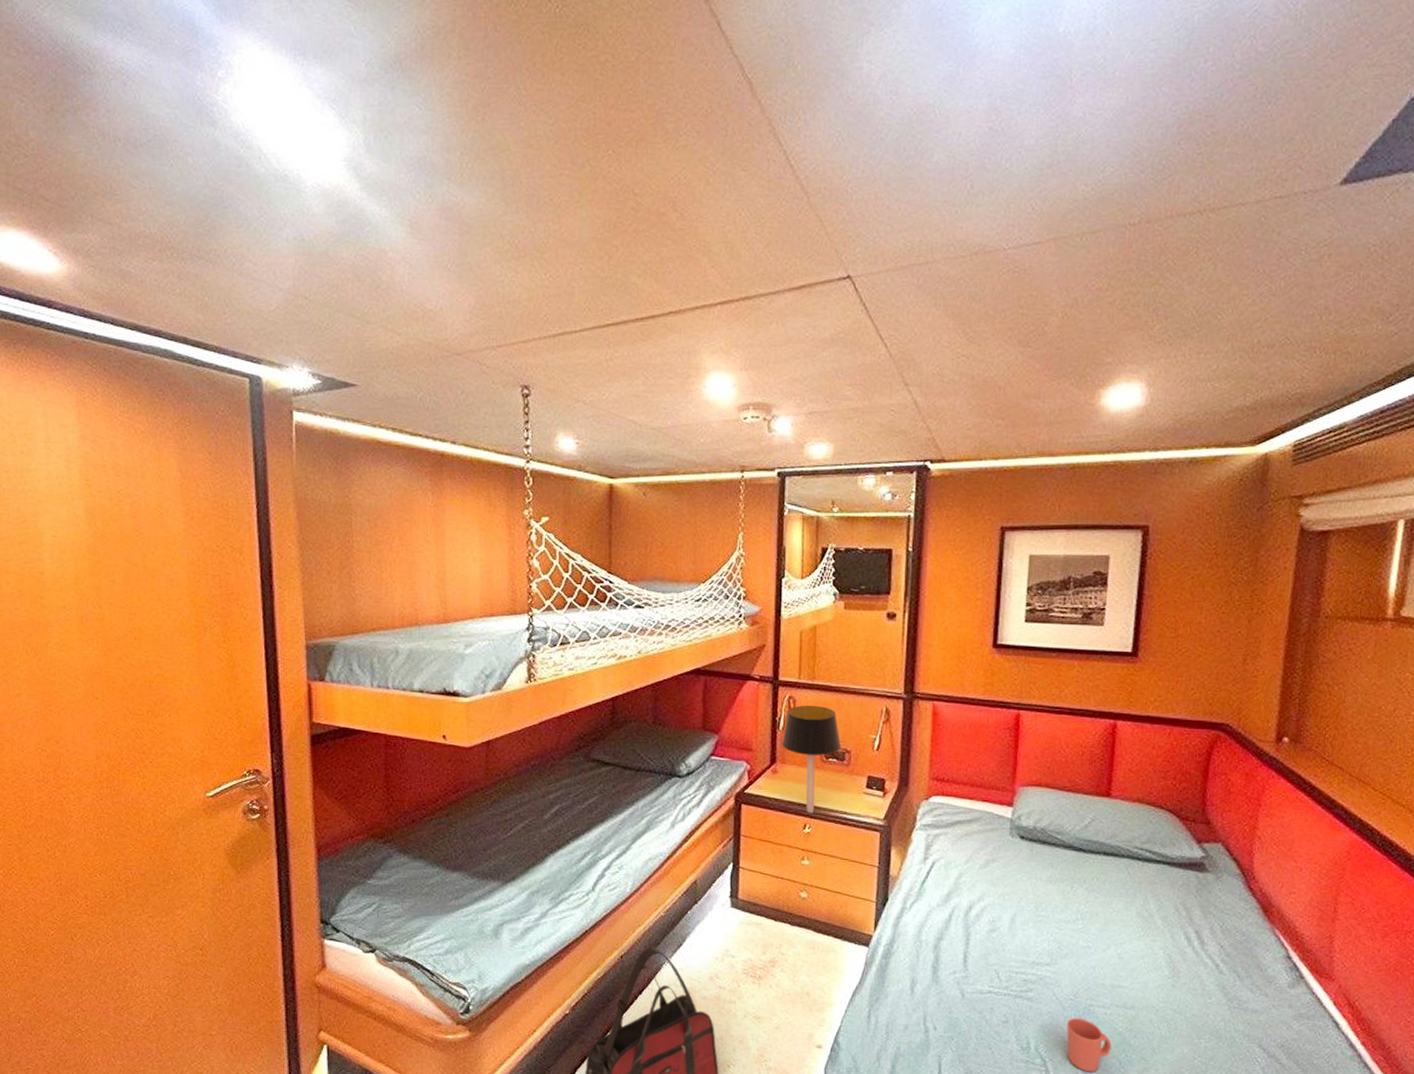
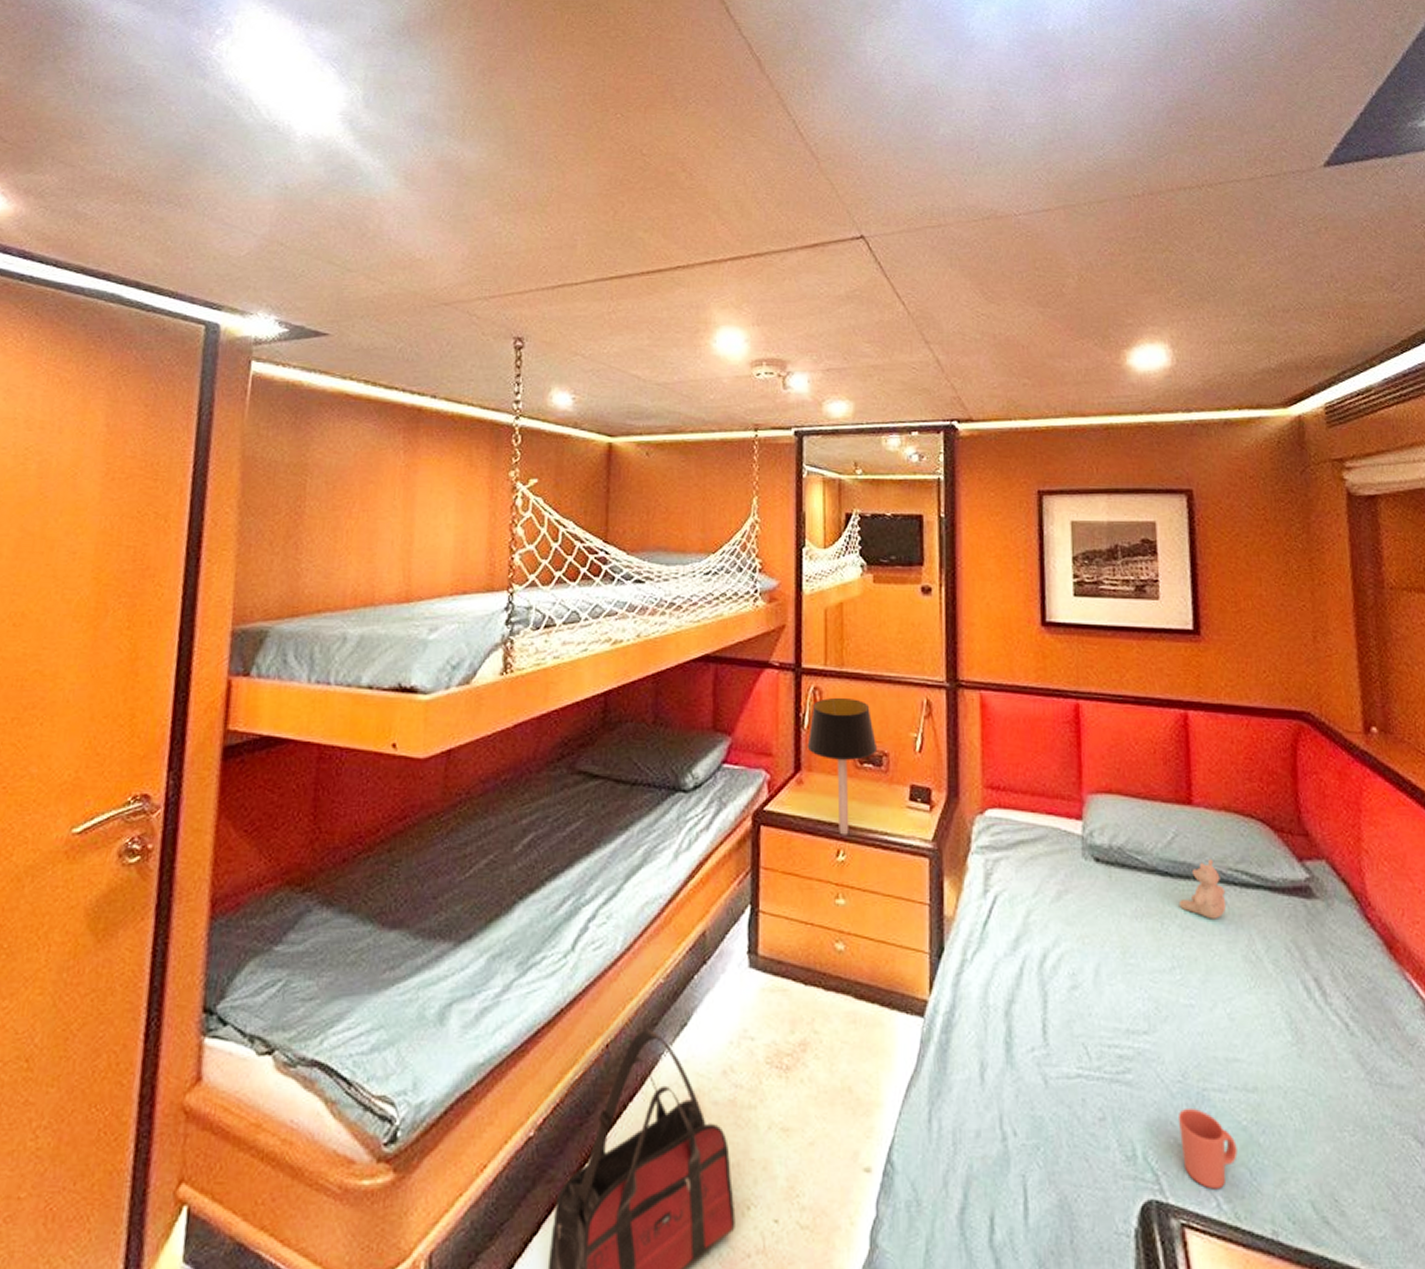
stuffed animal: none [1088,839,1130,885] -> present [1178,859,1227,919]

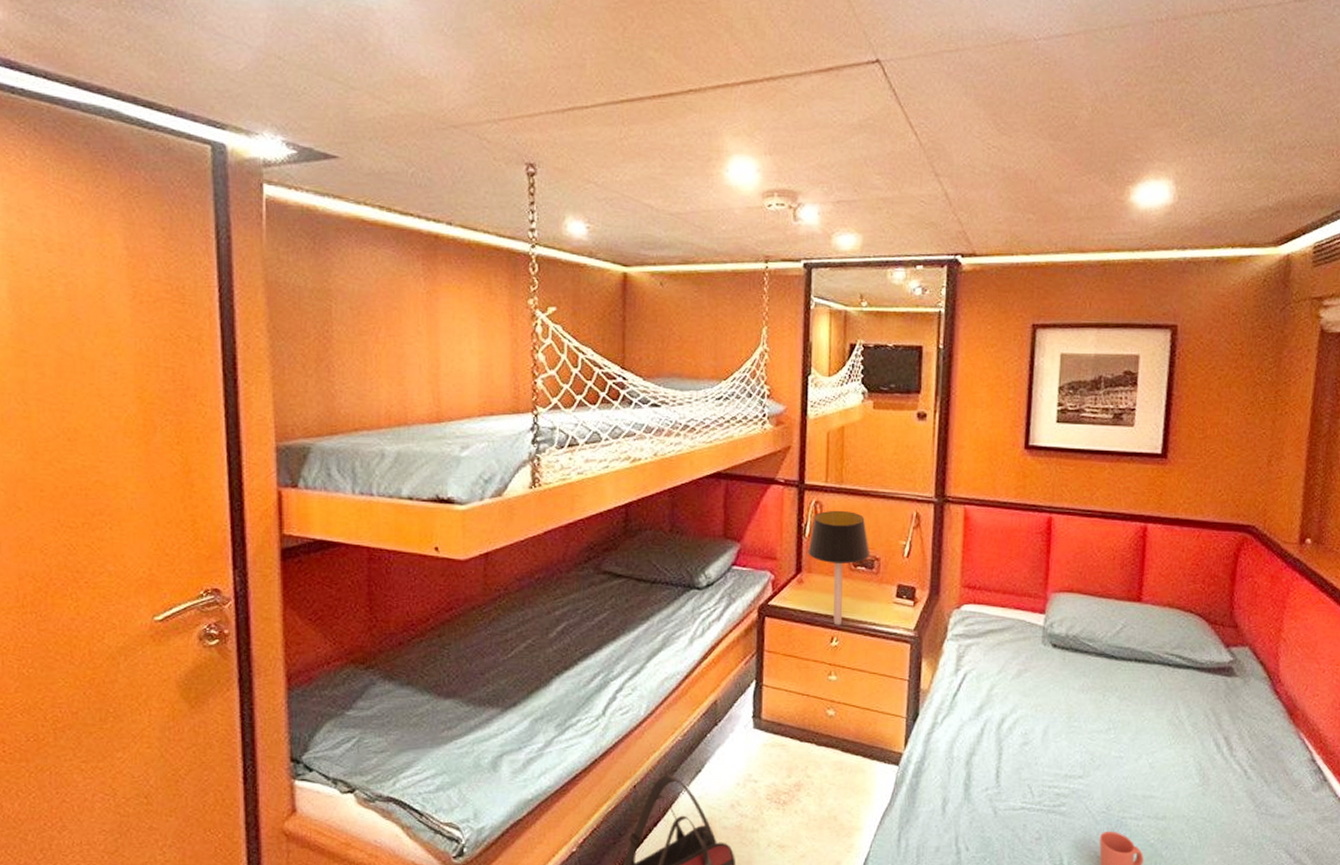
stuffed animal: present [1178,859,1227,919] -> none [1120,645,1161,692]

